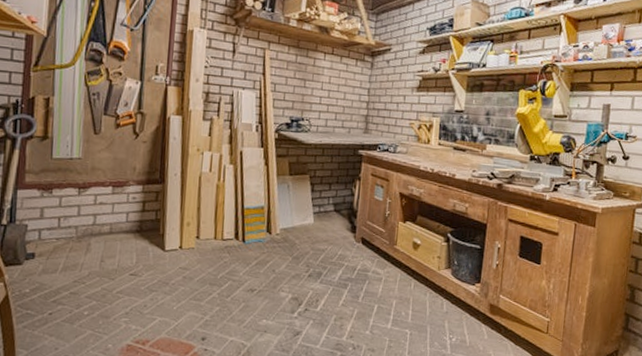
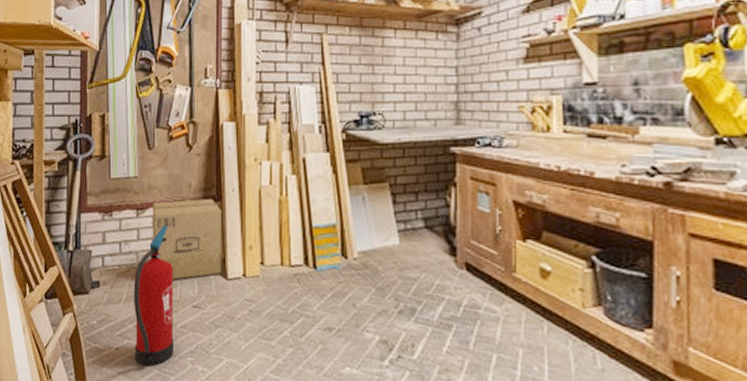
fire extinguisher: none [68,203,113,328] -> present [133,225,174,367]
cardboard box: none [93,181,164,252] -> present [152,198,222,280]

